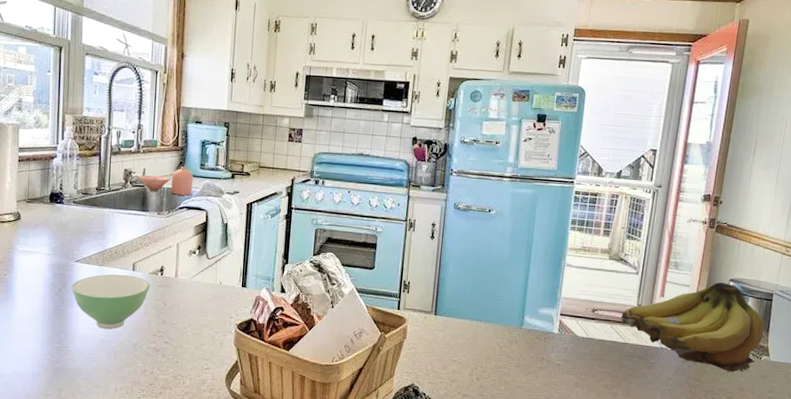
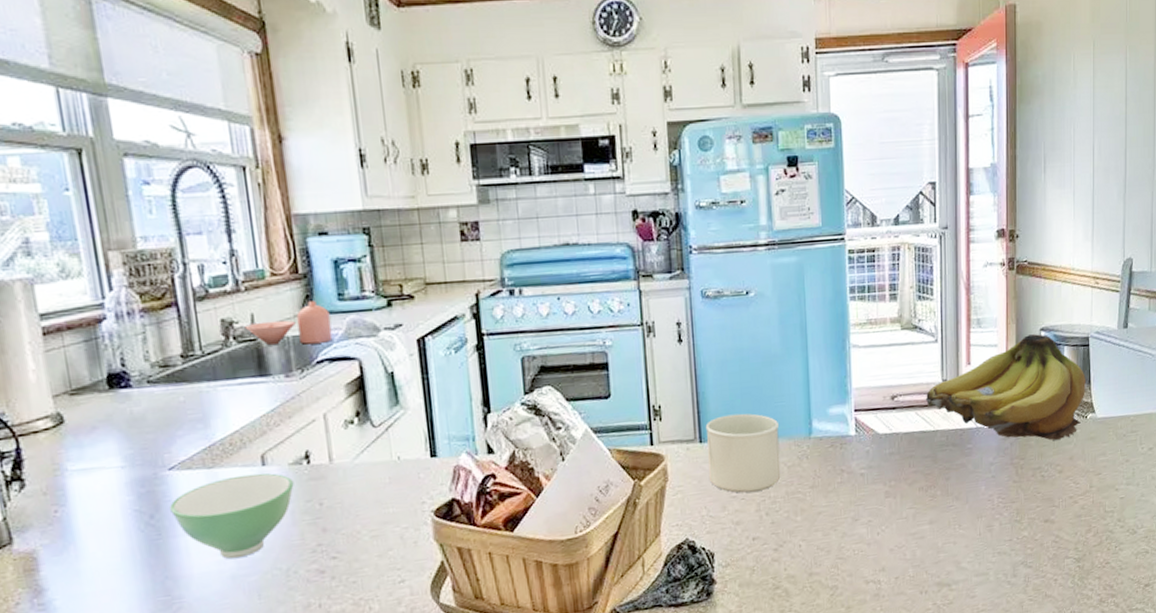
mug: none [437,298,499,361] -> present [705,413,781,493]

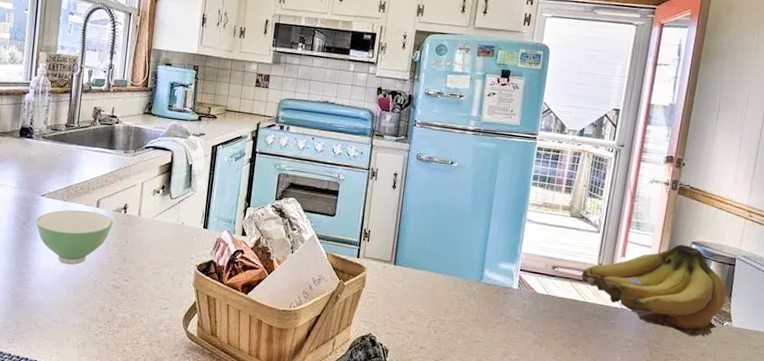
soap dispenser: present [244,301,333,346] -> none [107,106,161,136]
mug: present [705,413,781,493] -> none [395,249,458,313]

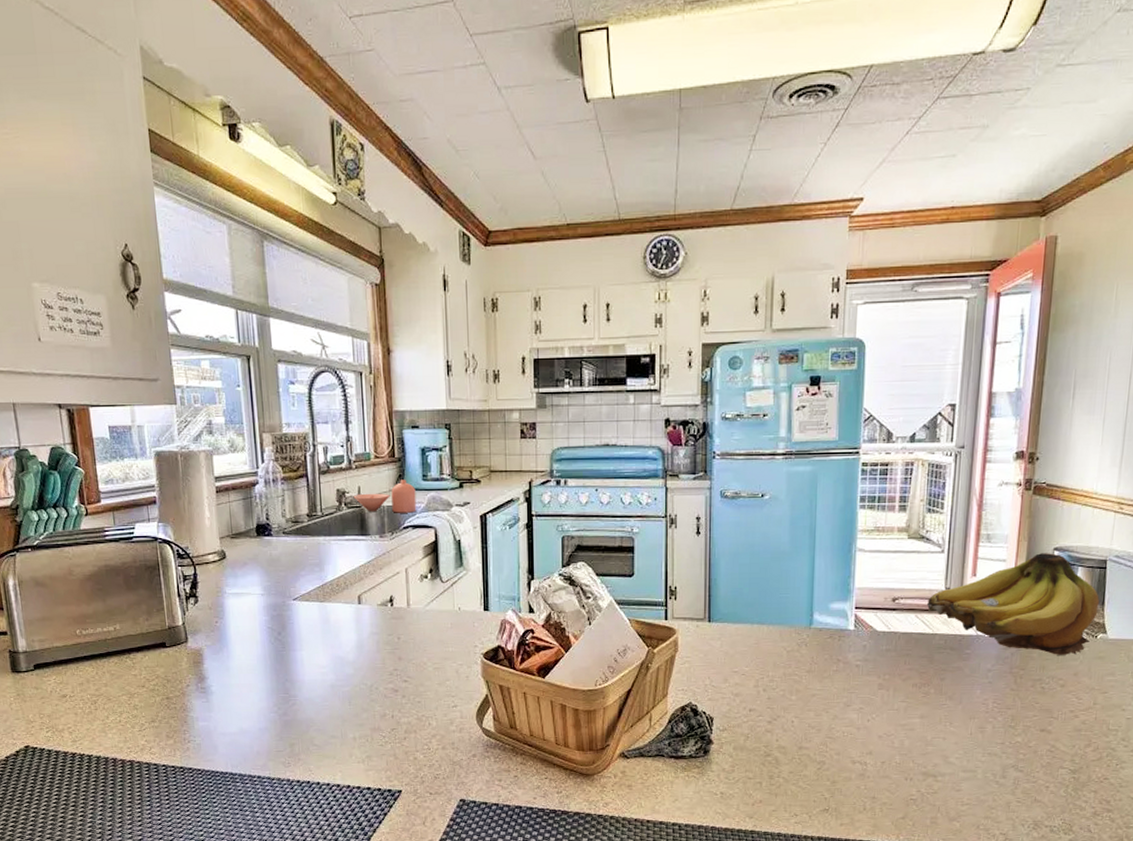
bowl: present [35,210,113,265] -> none [291,609,380,673]
soap dispenser: none [107,106,161,136] -> present [353,479,417,513]

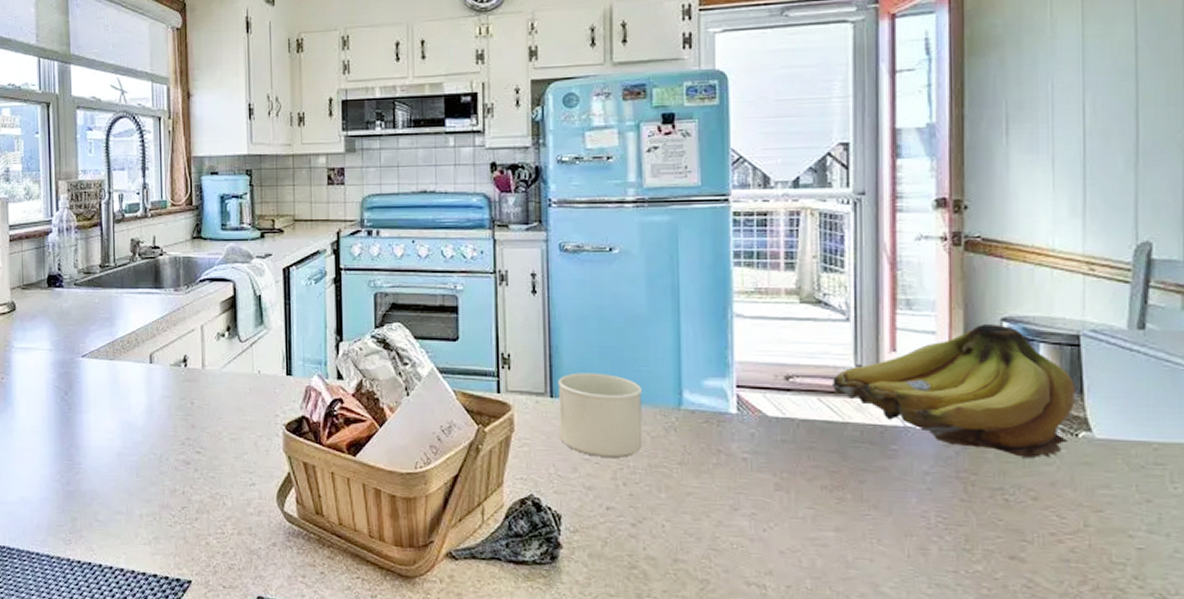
soap dispenser: present [353,479,417,513] -> none [148,229,214,265]
mug: none [714,600,783,670] -> present [557,372,643,459]

